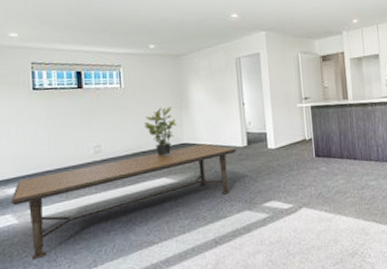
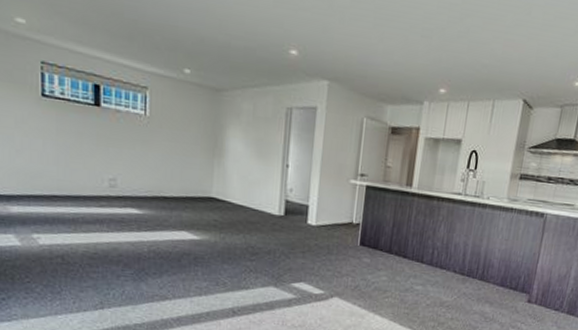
dining table: present [10,144,237,260] -> none [13,199,272,288]
potted plant: present [143,106,177,159] -> none [168,149,207,209]

